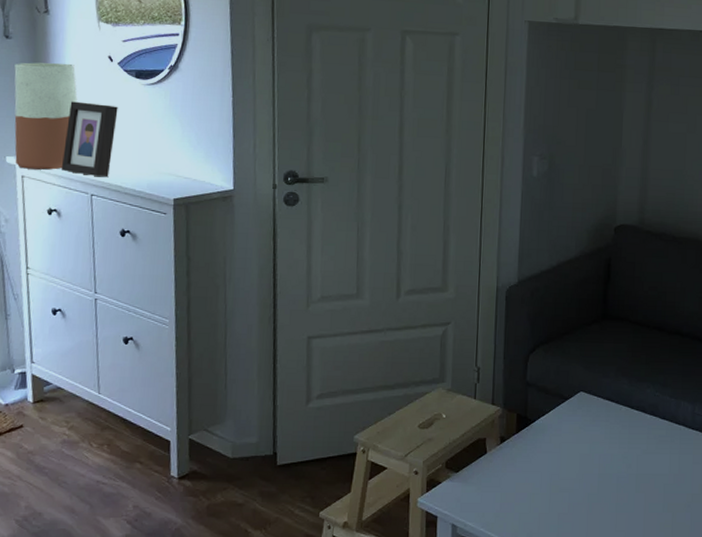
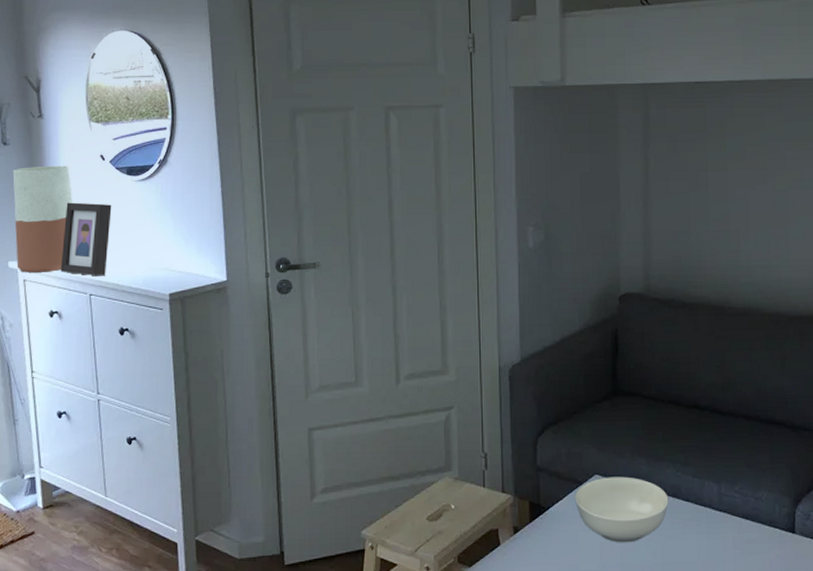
bowl: none [560,394,647,455] -> present [575,476,669,543]

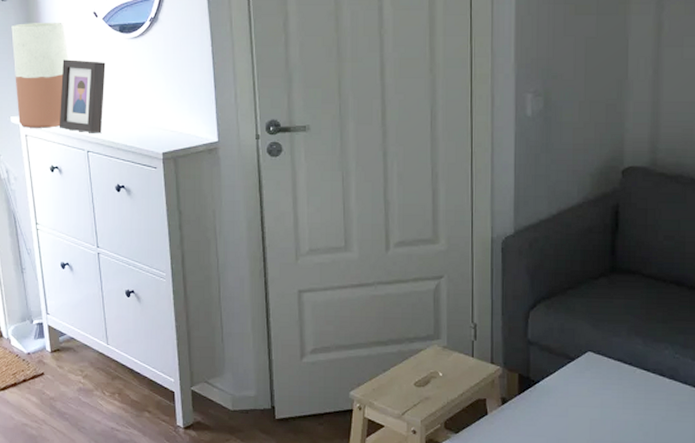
bowl: present [575,476,669,543] -> none [566,354,665,421]

